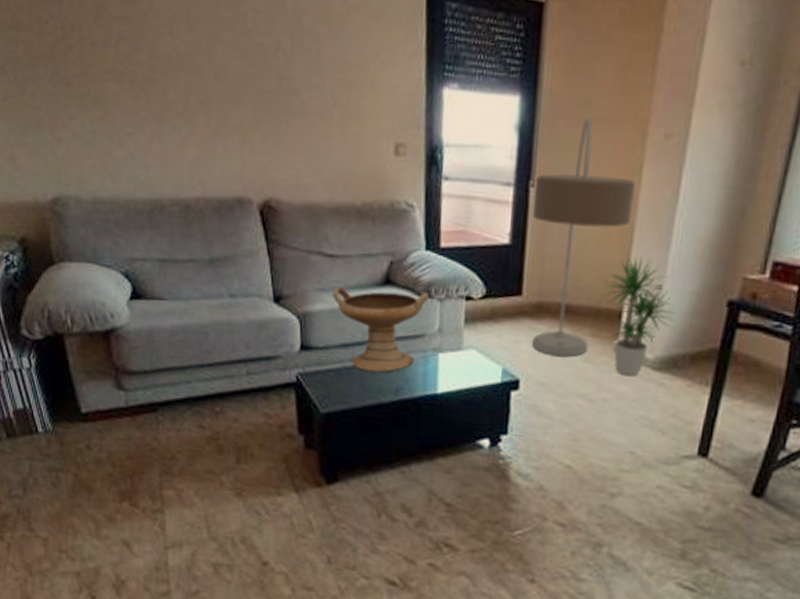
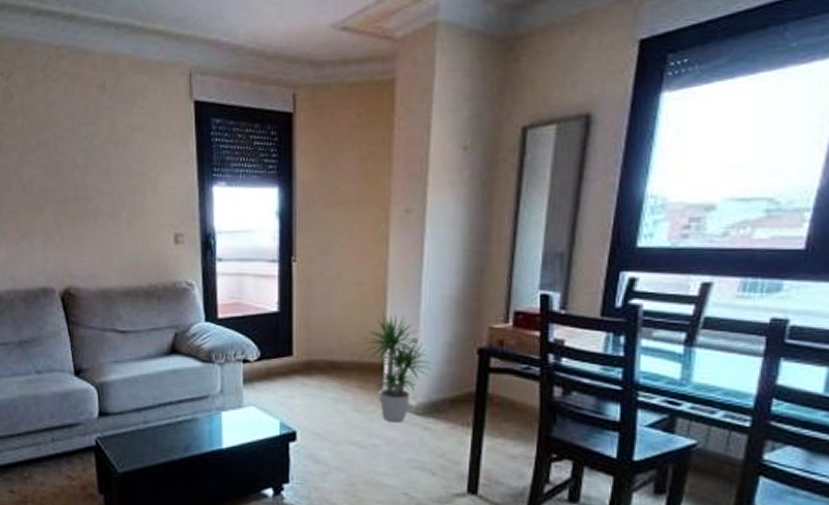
decorative bowl: present [333,287,429,373] -> none [126,358,210,432]
floor lamp: present [532,117,635,358] -> none [297,201,384,409]

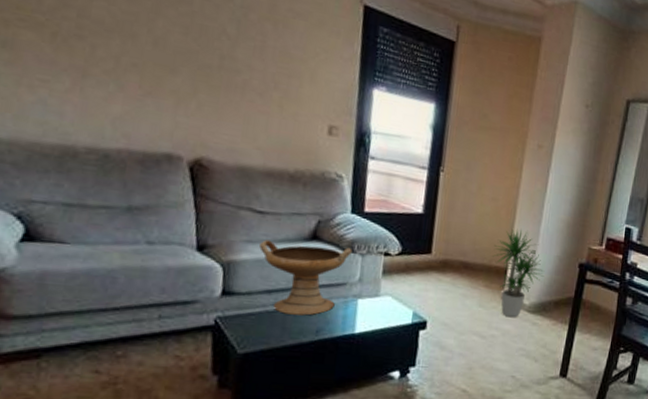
decorative bowl: none [126,358,210,432] -> present [259,240,352,316]

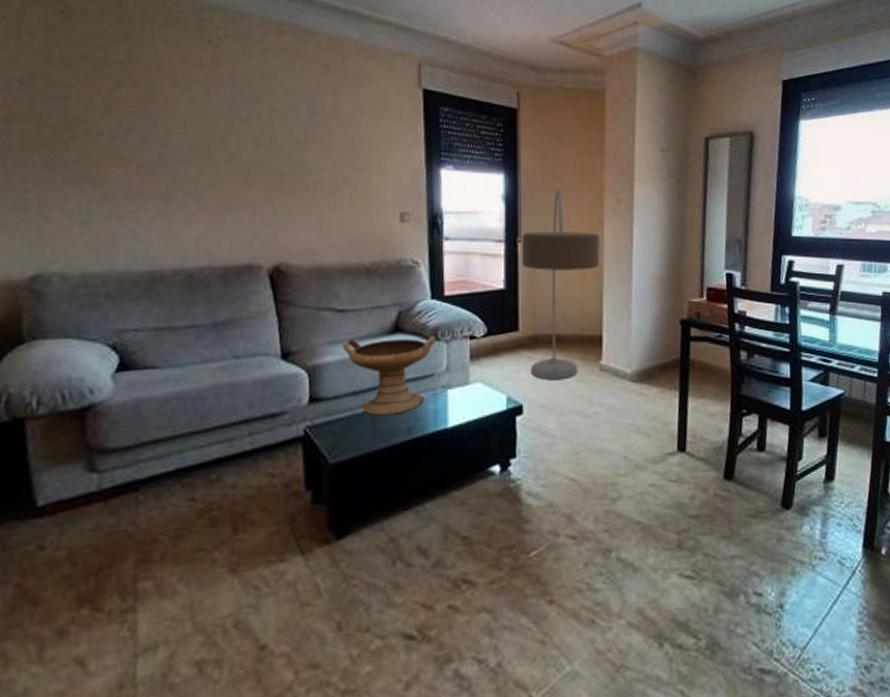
floor lamp: none [438,126,518,303] -> present [523,188,600,381]
potted plant: present [493,228,544,318] -> none [584,291,644,390]

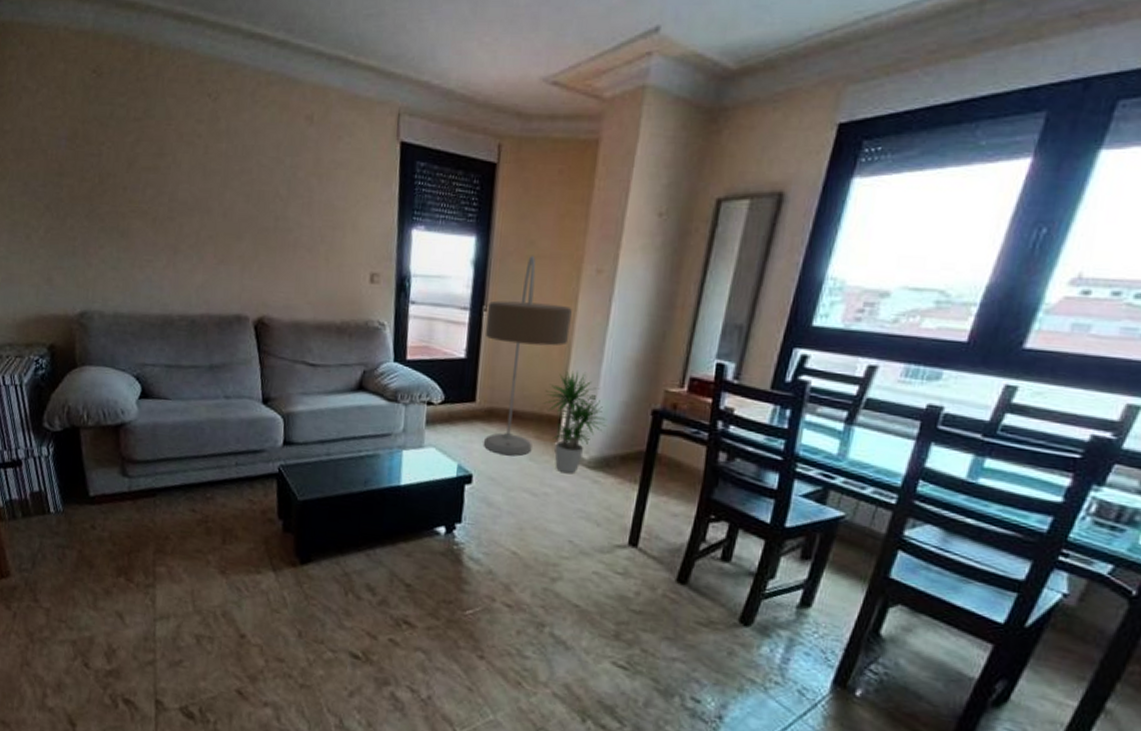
decorative bowl: present [343,335,436,415] -> none [313,391,396,466]
potted plant: none [584,291,644,390] -> present [544,370,607,474]

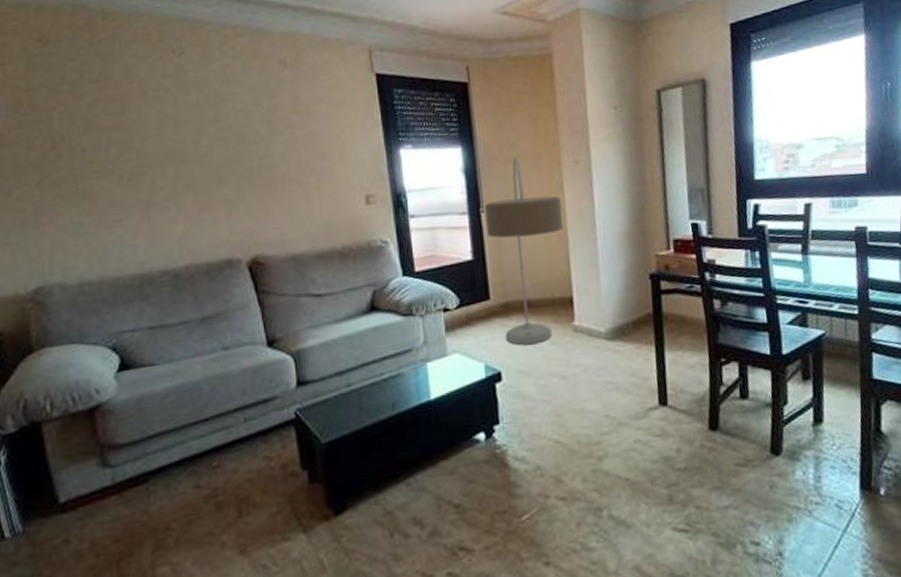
potted plant: present [544,370,607,474] -> none [553,252,614,350]

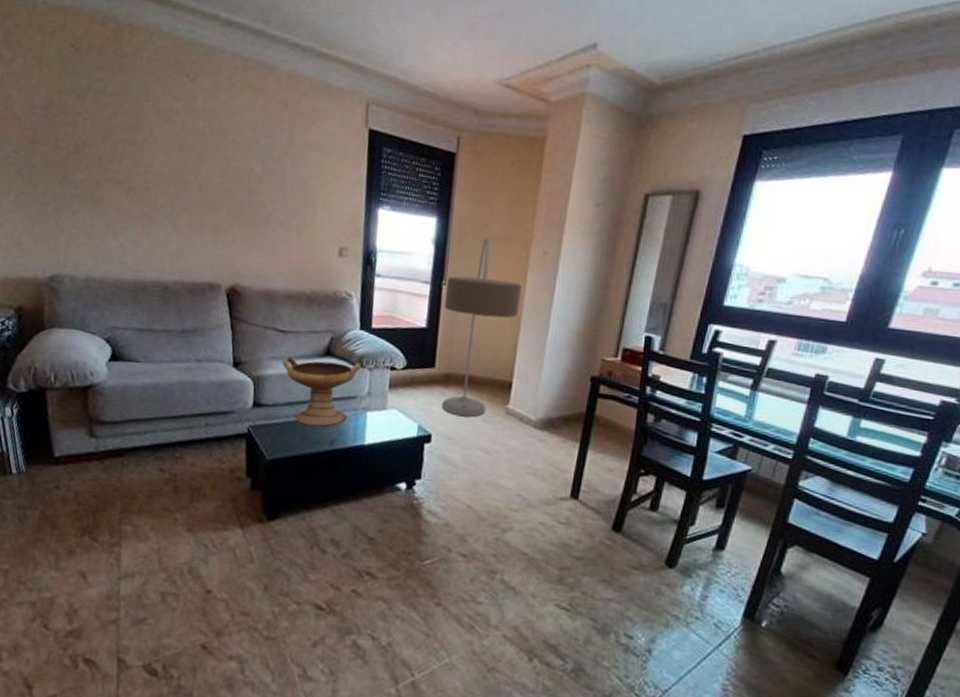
decorative bowl: none [323,311,411,394] -> present [282,356,361,427]

